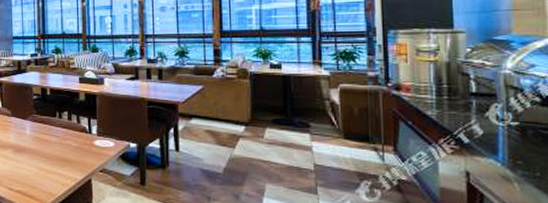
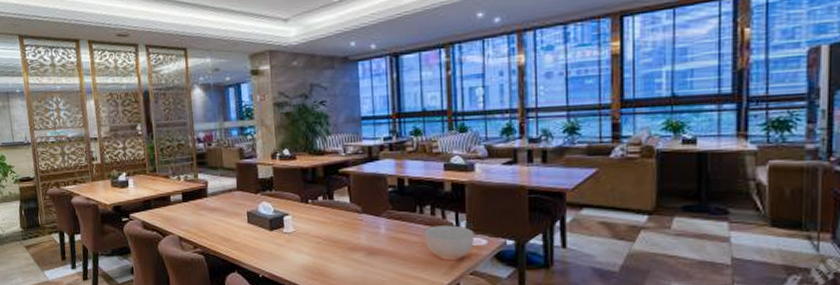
bowl: none [62,129,104,160] -> present [424,225,475,261]

